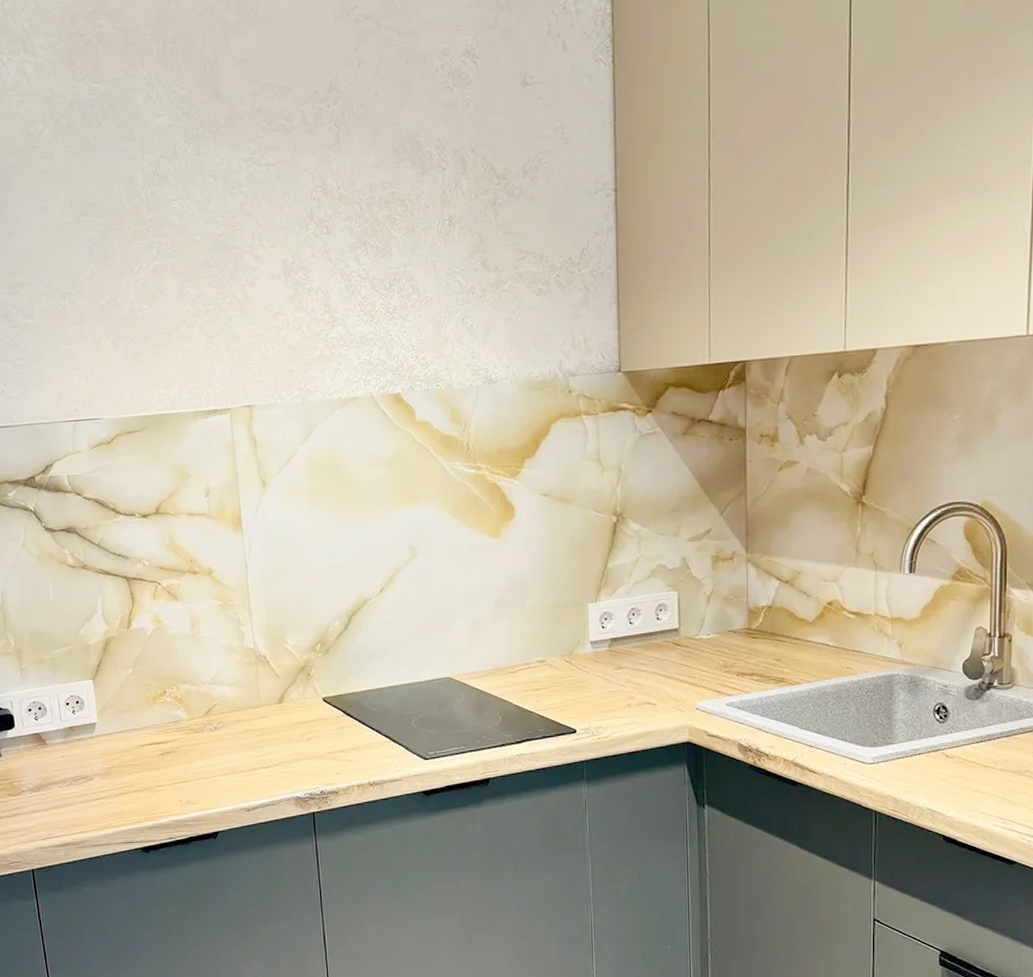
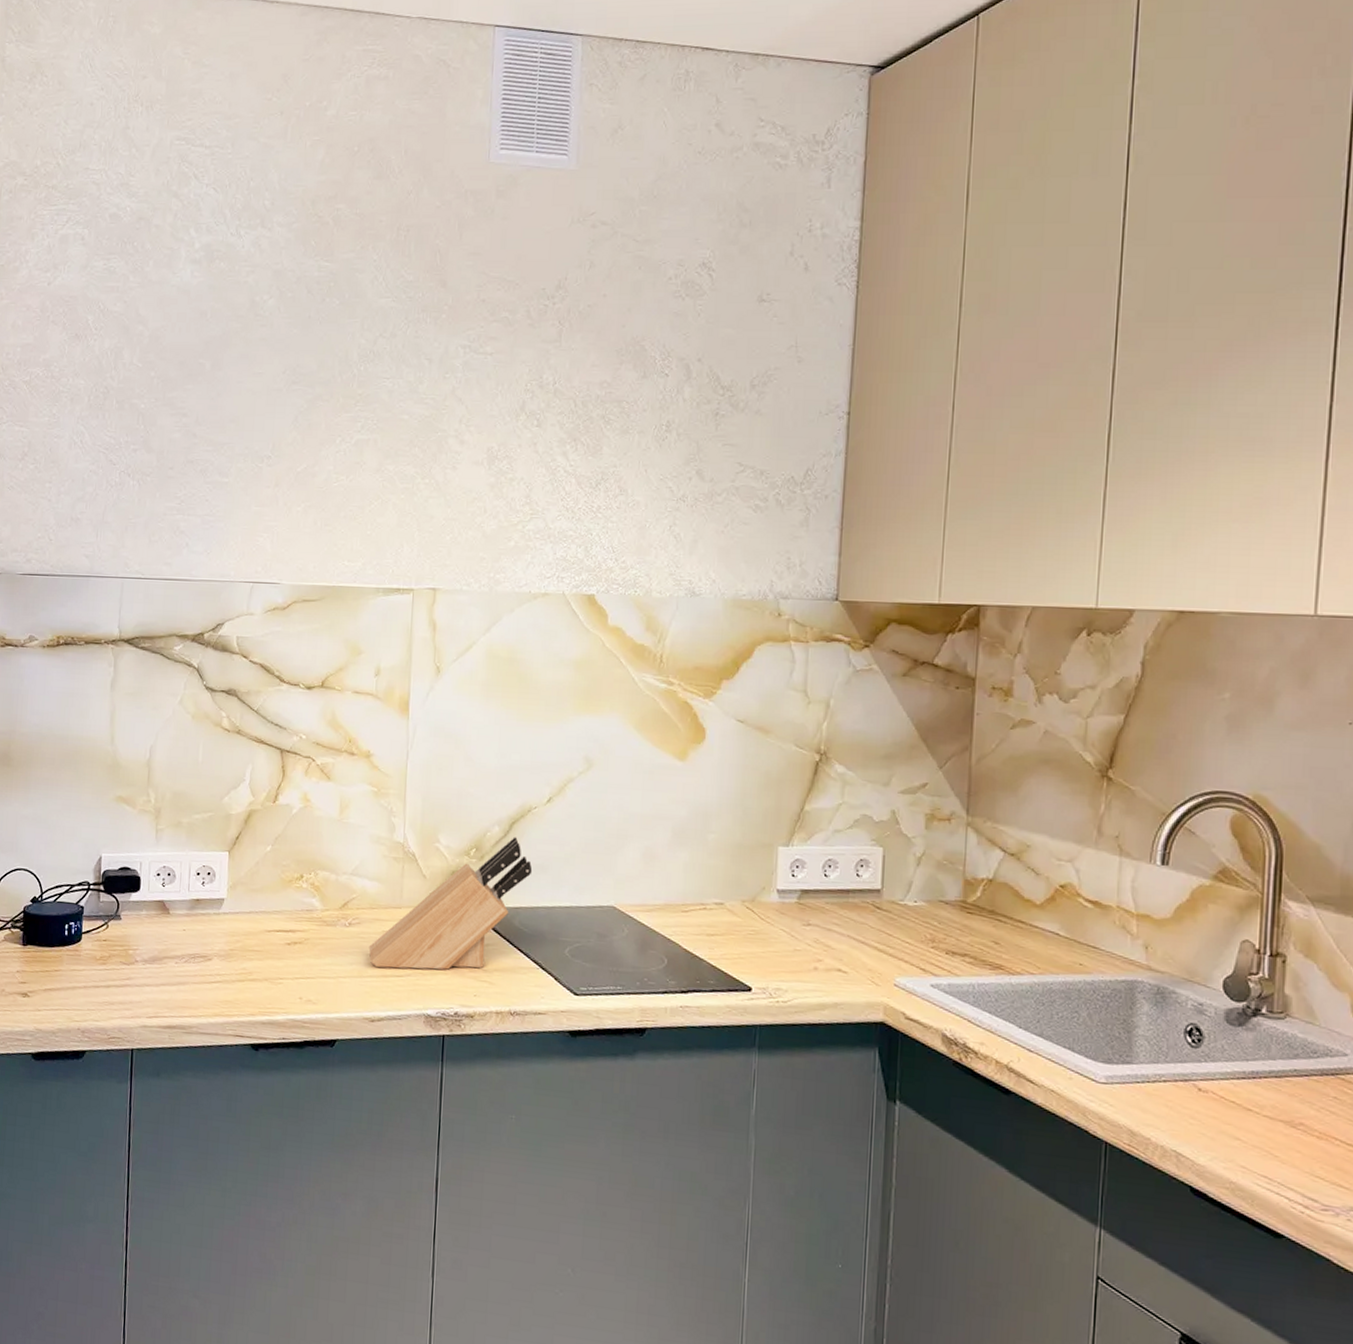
knife block: none [235,628,374,763] -> present [368,837,533,970]

